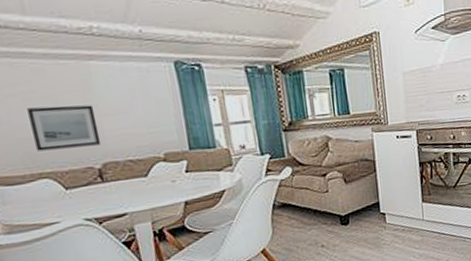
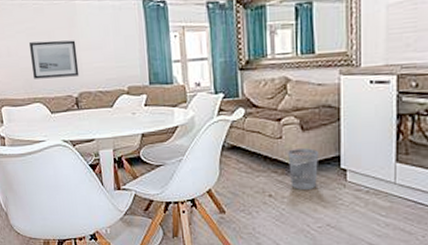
wastebasket: none [335,198,363,237] -> present [288,148,319,190]

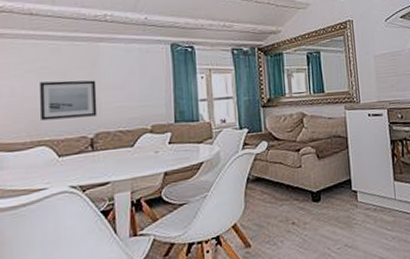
wastebasket: present [288,148,319,190] -> none [307,174,334,214]

